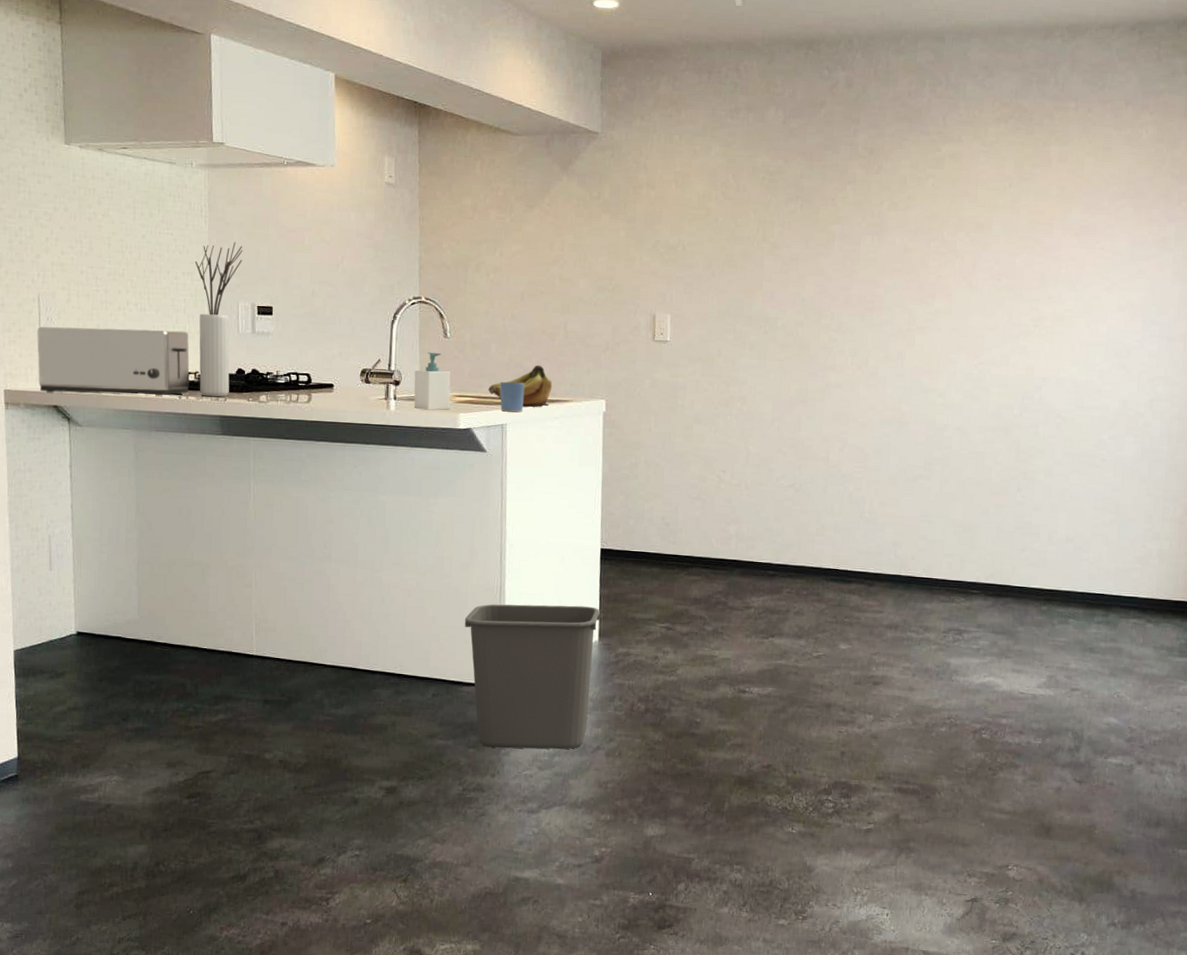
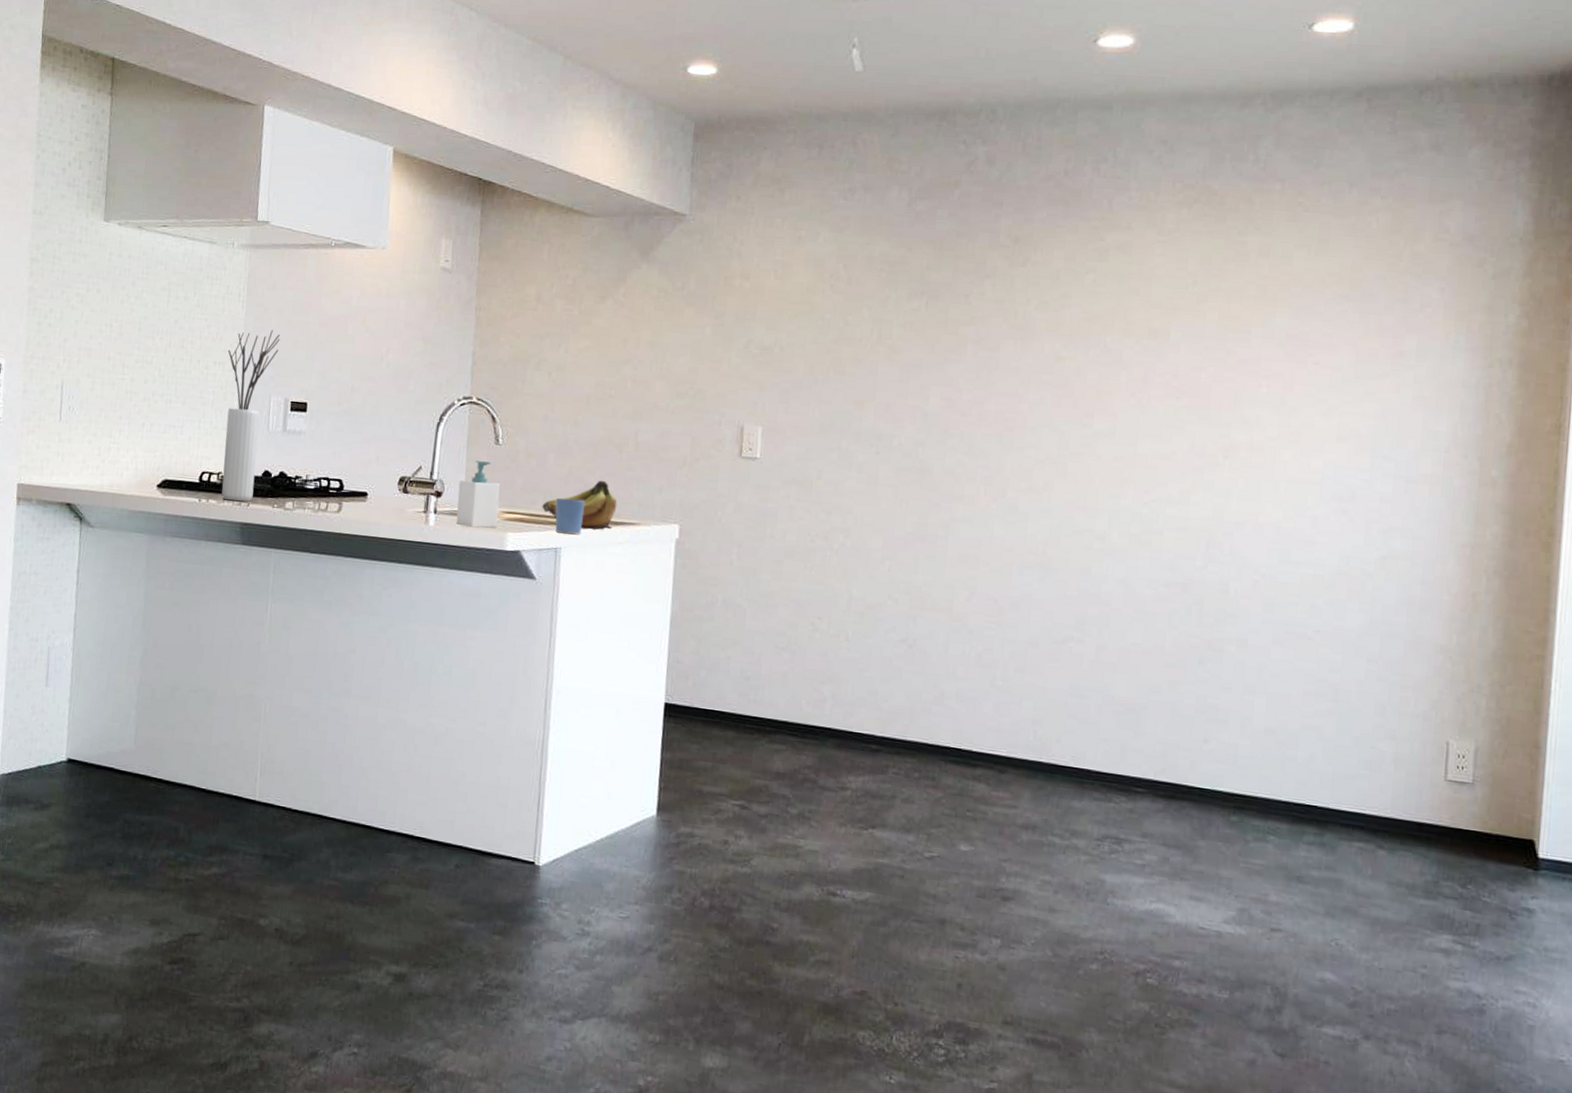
toaster: present [37,326,190,396] -> none [53,416,215,498]
garbage can: present [465,604,601,749] -> none [498,761,660,947]

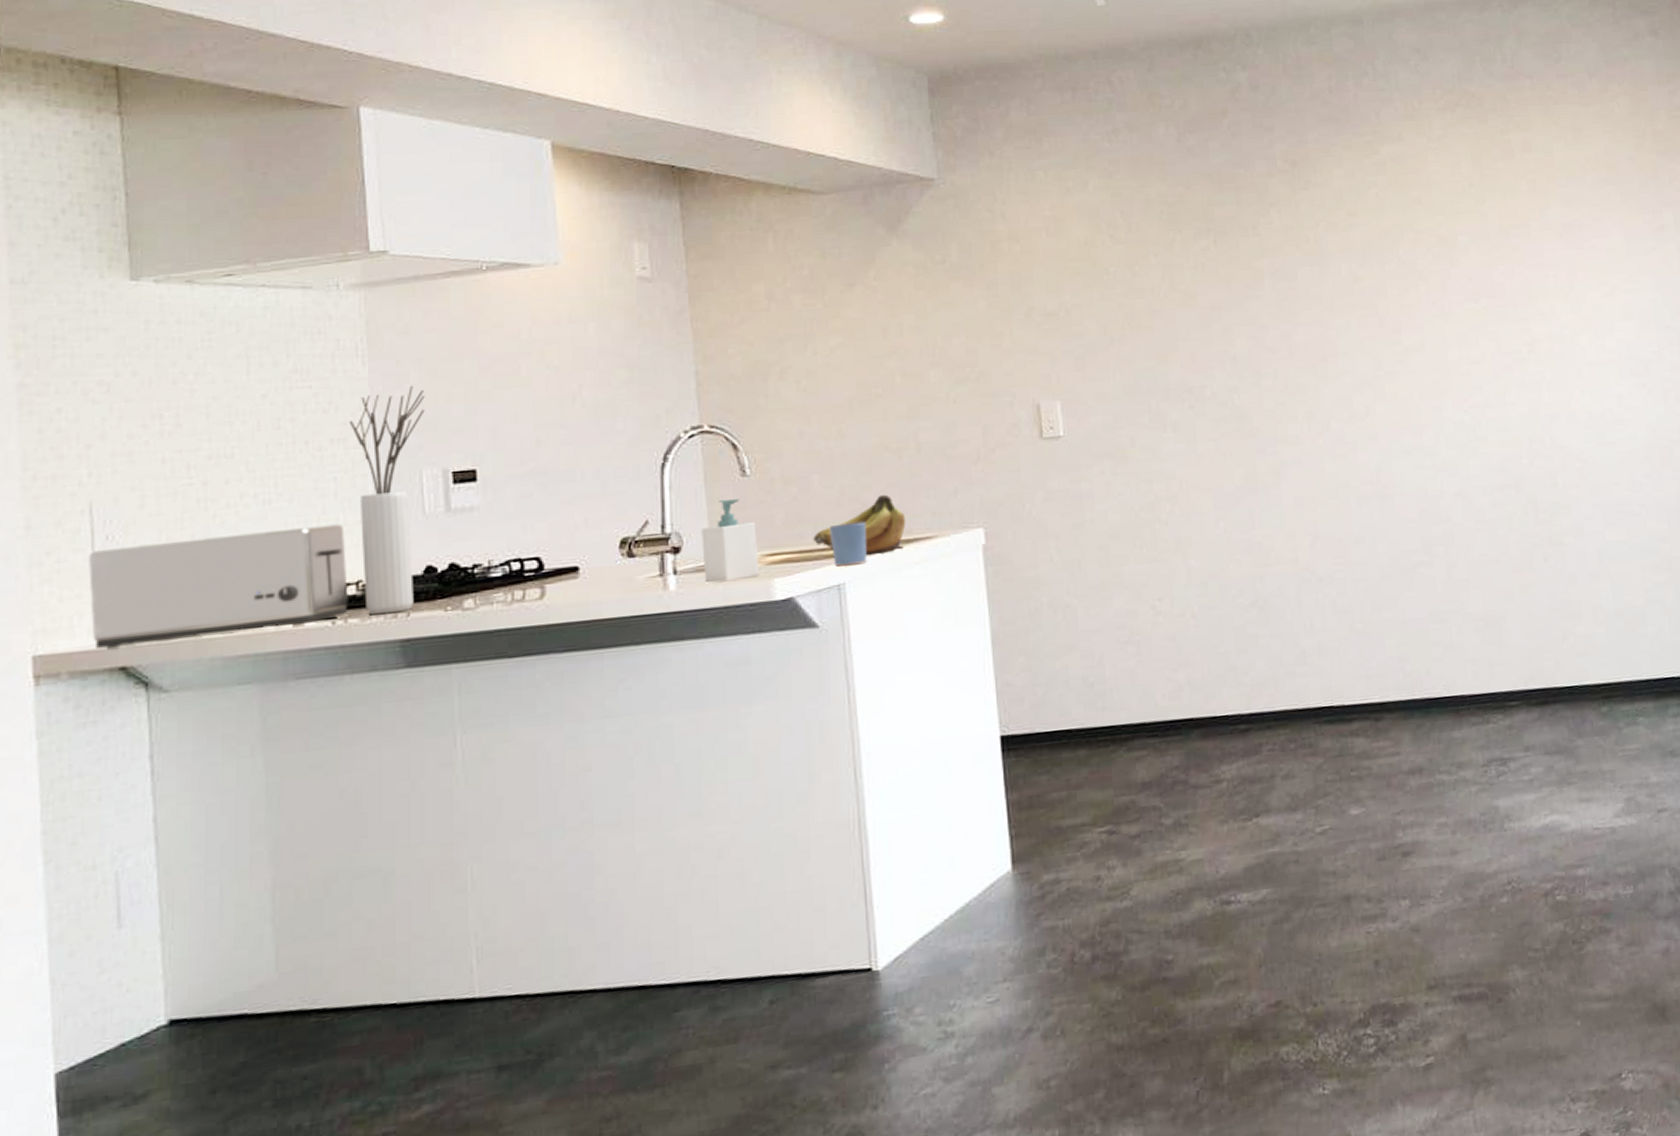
toaster: none [53,416,215,498] -> present [88,523,348,650]

